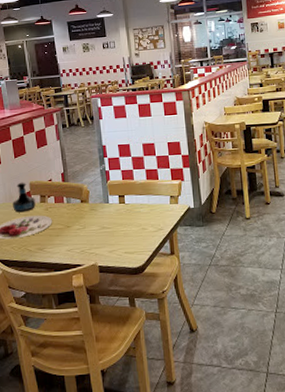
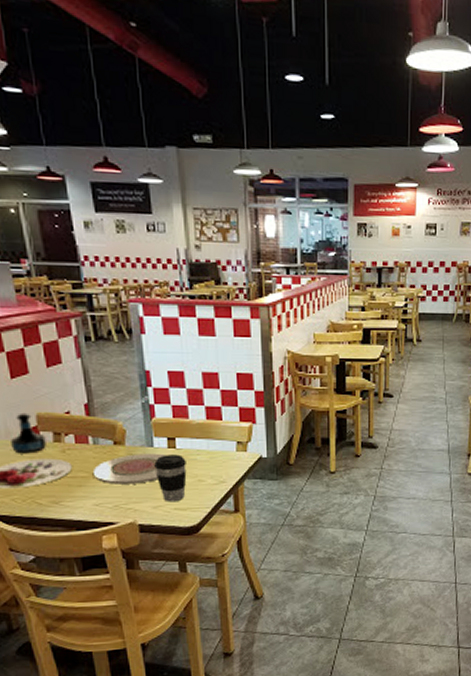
plate: none [66,208,118,234] -> present [92,453,167,485]
coffee cup: none [109,208,134,247] -> present [154,454,187,502]

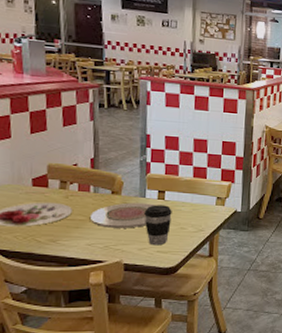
tequila bottle: present [11,412,46,454] -> none [21,162,53,198]

